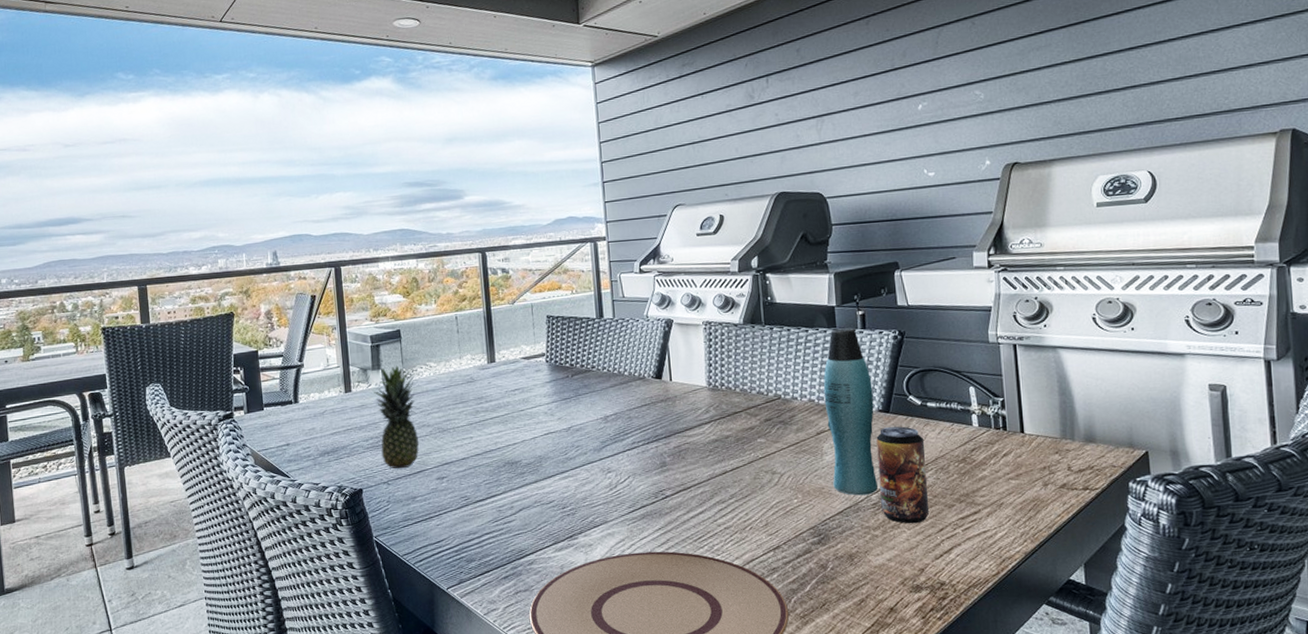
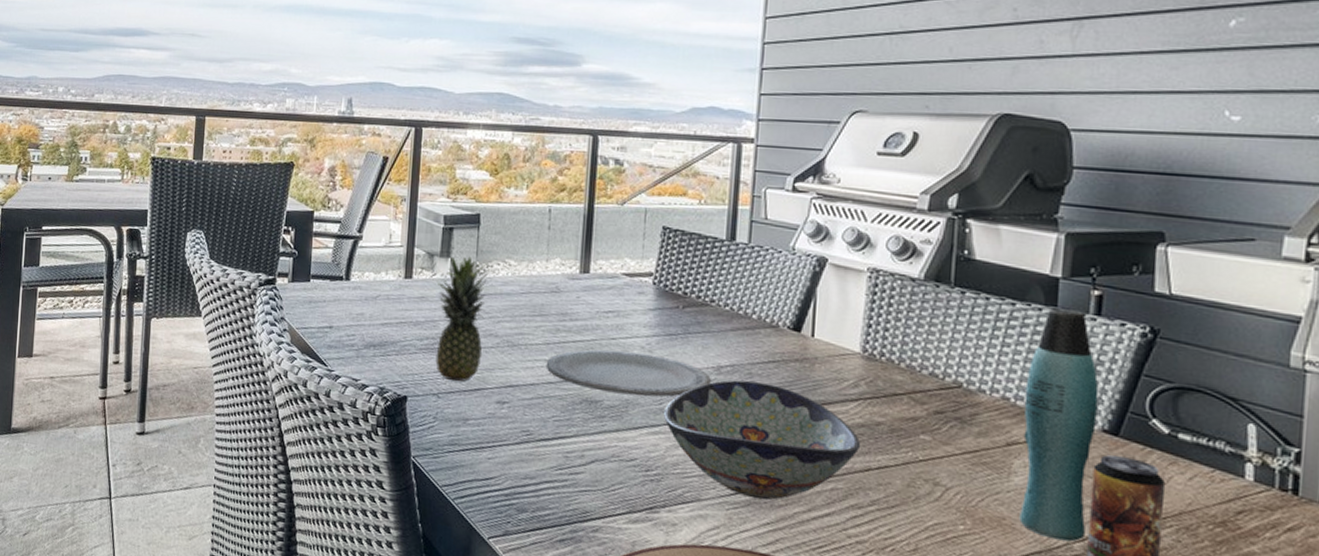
plate: none [472,417,601,454] -> present [545,349,711,397]
decorative bowl: none [570,422,718,512] -> present [664,380,861,500]

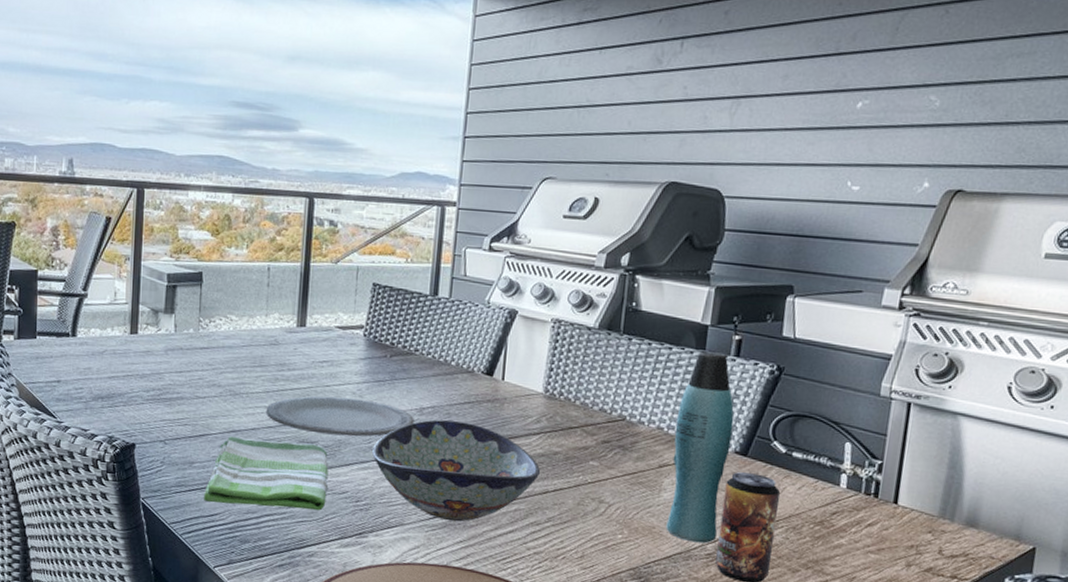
fruit: present [435,256,492,382] -> none [162,312,215,429]
dish towel: none [478,391,615,480] -> present [204,436,329,511]

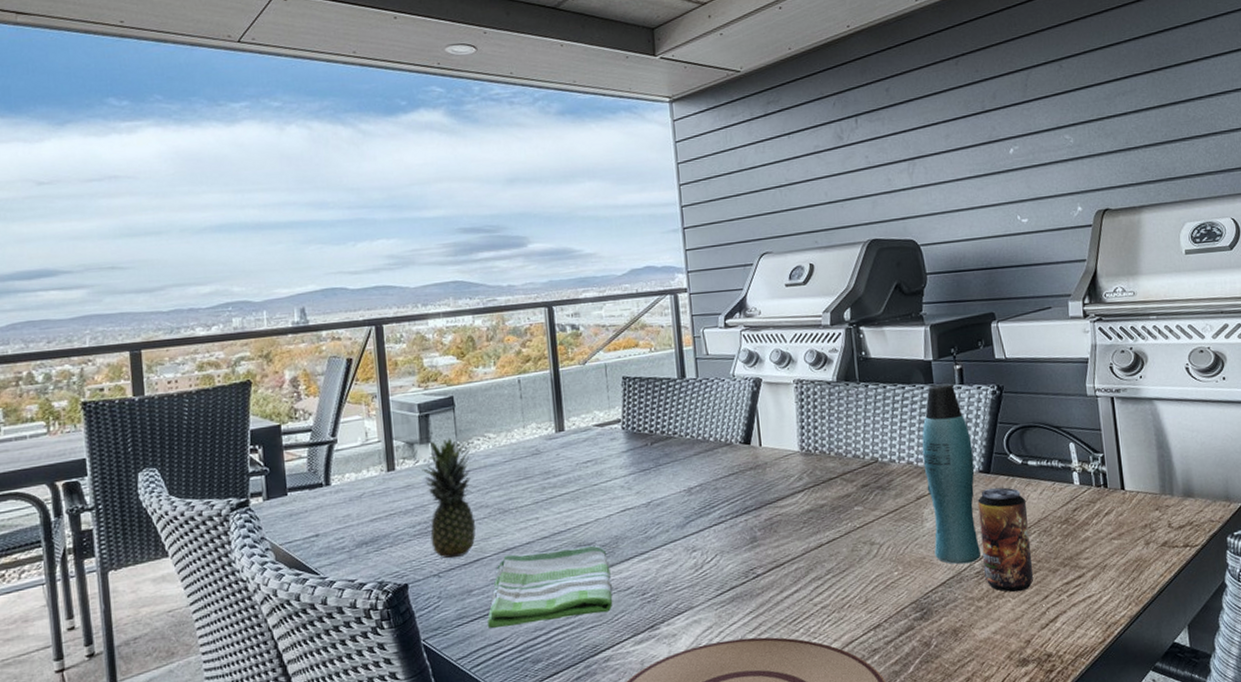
fruit: none [162,312,215,429] -> present [422,438,477,559]
plate: present [265,396,414,437] -> none [537,490,685,535]
decorative bowl: present [372,419,541,522] -> none [650,493,812,595]

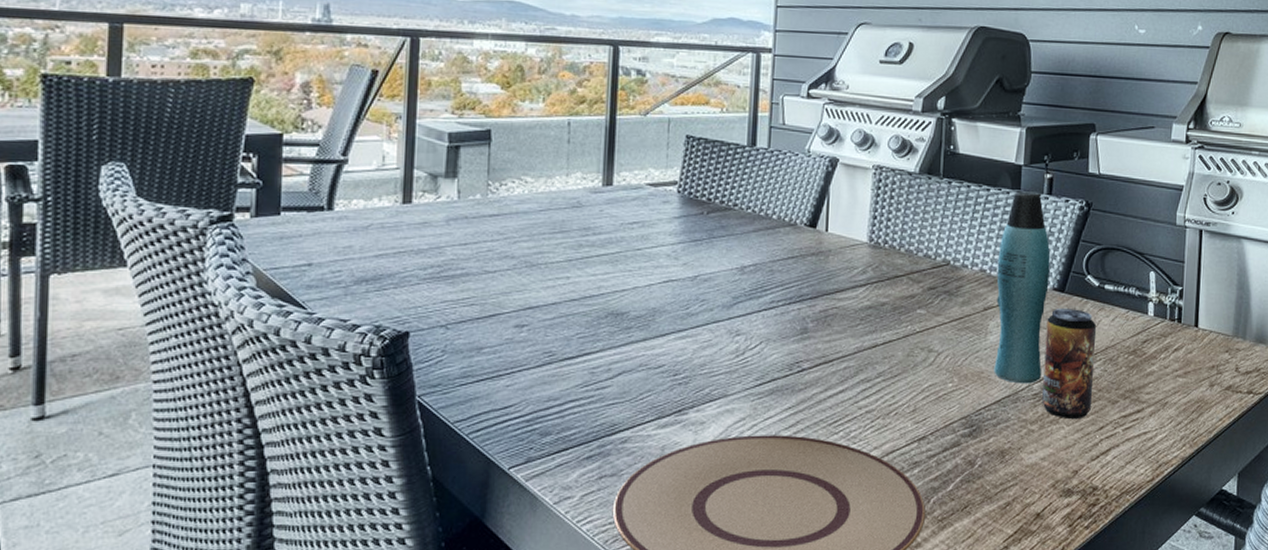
fruit: present [422,438,477,559] -> none [442,175,506,310]
dish towel: present [488,545,613,629] -> none [495,314,642,393]

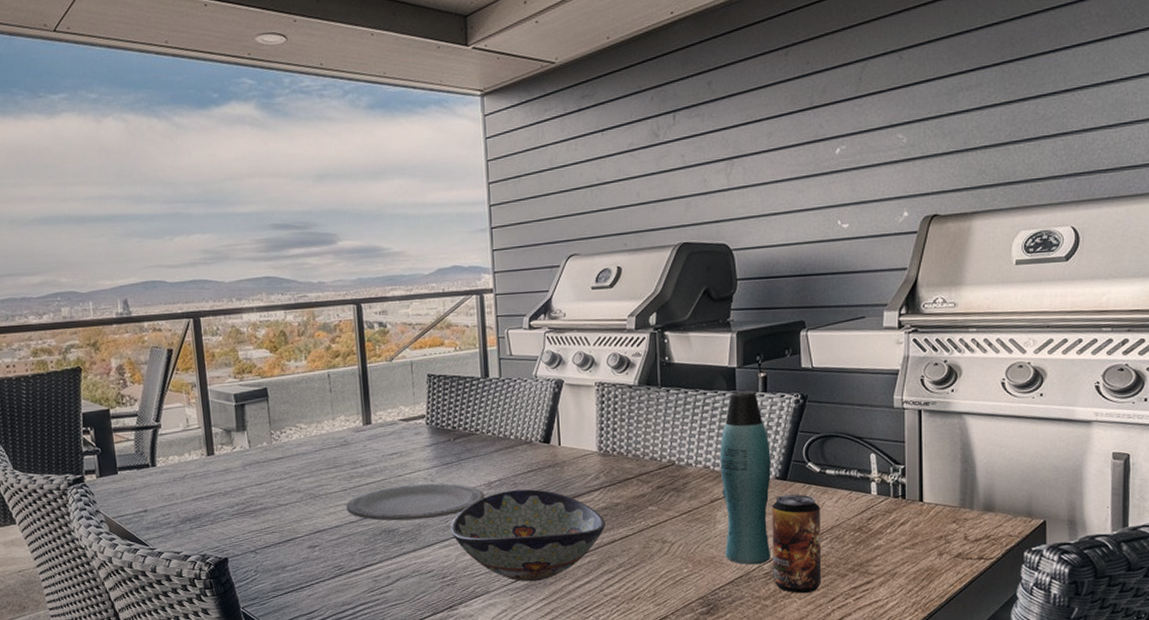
plate: none [568,261,735,303] -> present [345,483,485,521]
decorative bowl: none [691,278,869,387] -> present [450,489,606,582]

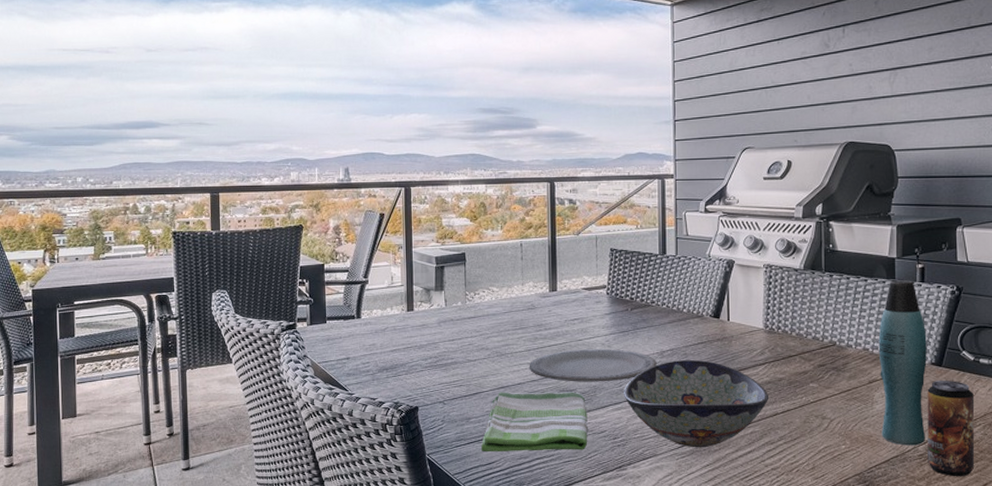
dish towel: none [300,531,415,602] -> present [481,392,588,453]

